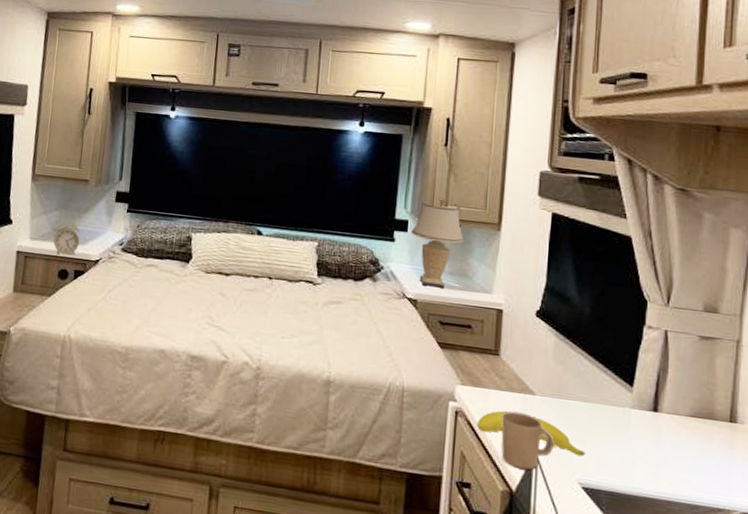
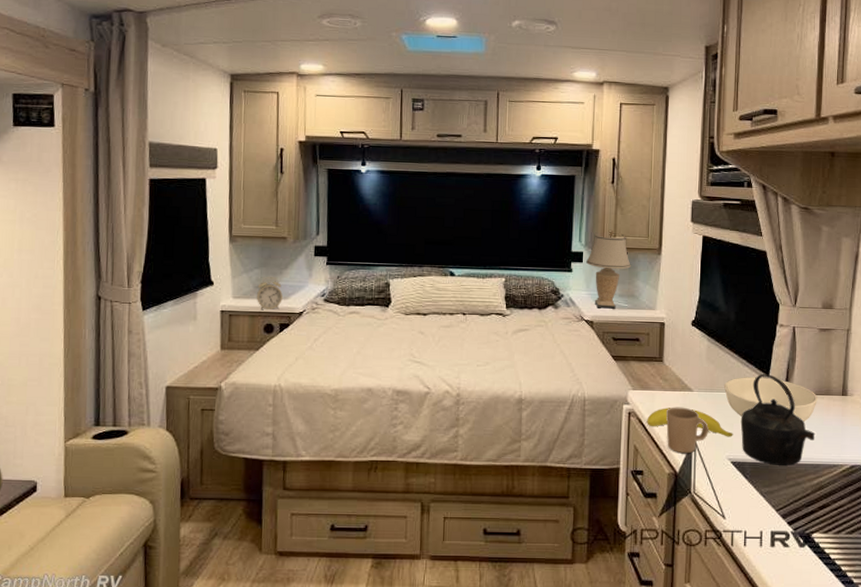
bowl: none [575,384,697,449] -> present [724,377,817,422]
kettle: none [595,383,694,502] -> present [740,374,815,465]

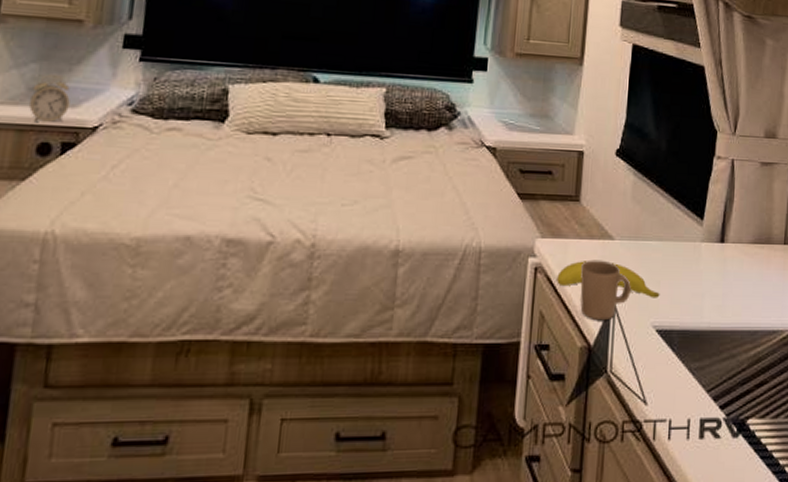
table lamp: present [586,229,631,310] -> none [491,31,546,134]
bowl: present [724,377,817,422] -> none [651,221,757,277]
kettle: present [740,374,815,465] -> none [668,218,754,333]

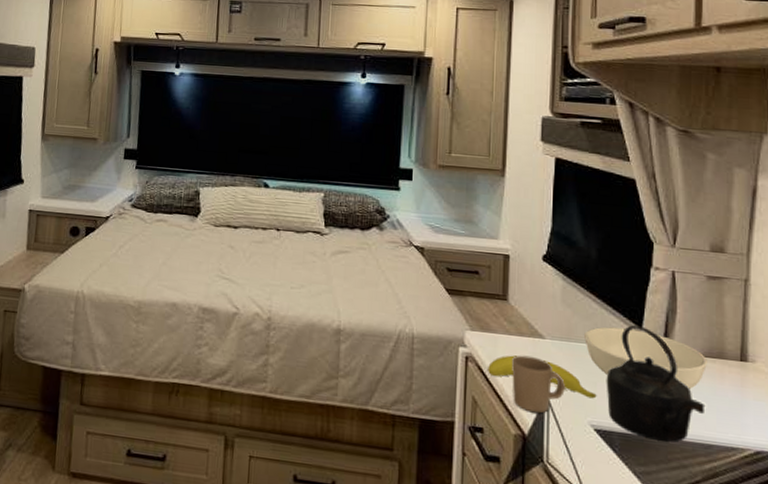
alarm clock: present [28,74,70,123] -> none [64,177,90,212]
bowl: none [651,221,757,277] -> present [584,326,707,389]
kettle: none [668,218,754,333] -> present [606,325,706,442]

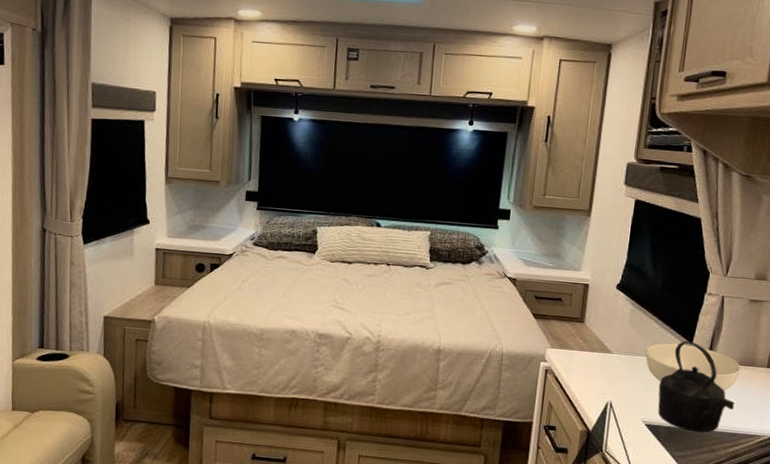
fruit: present [488,355,597,399] -> none [563,367,650,401]
mug: present [512,355,565,414] -> none [582,367,626,414]

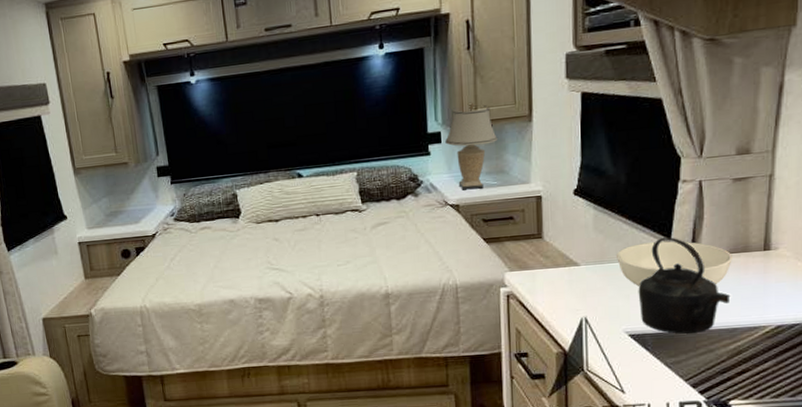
table lamp: none [513,188,559,269] -> present [445,102,497,190]

